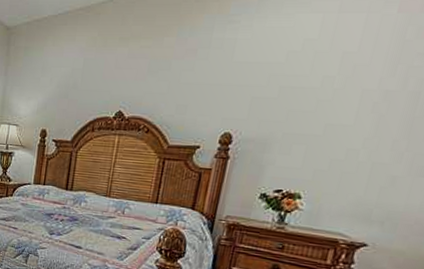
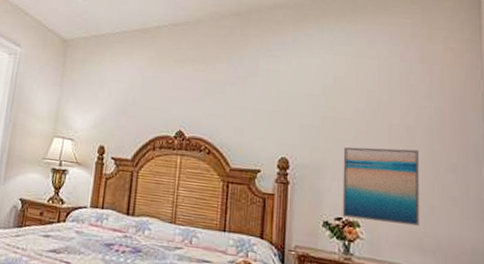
wall art: none [283,117,395,197] -> present [342,147,420,226]

